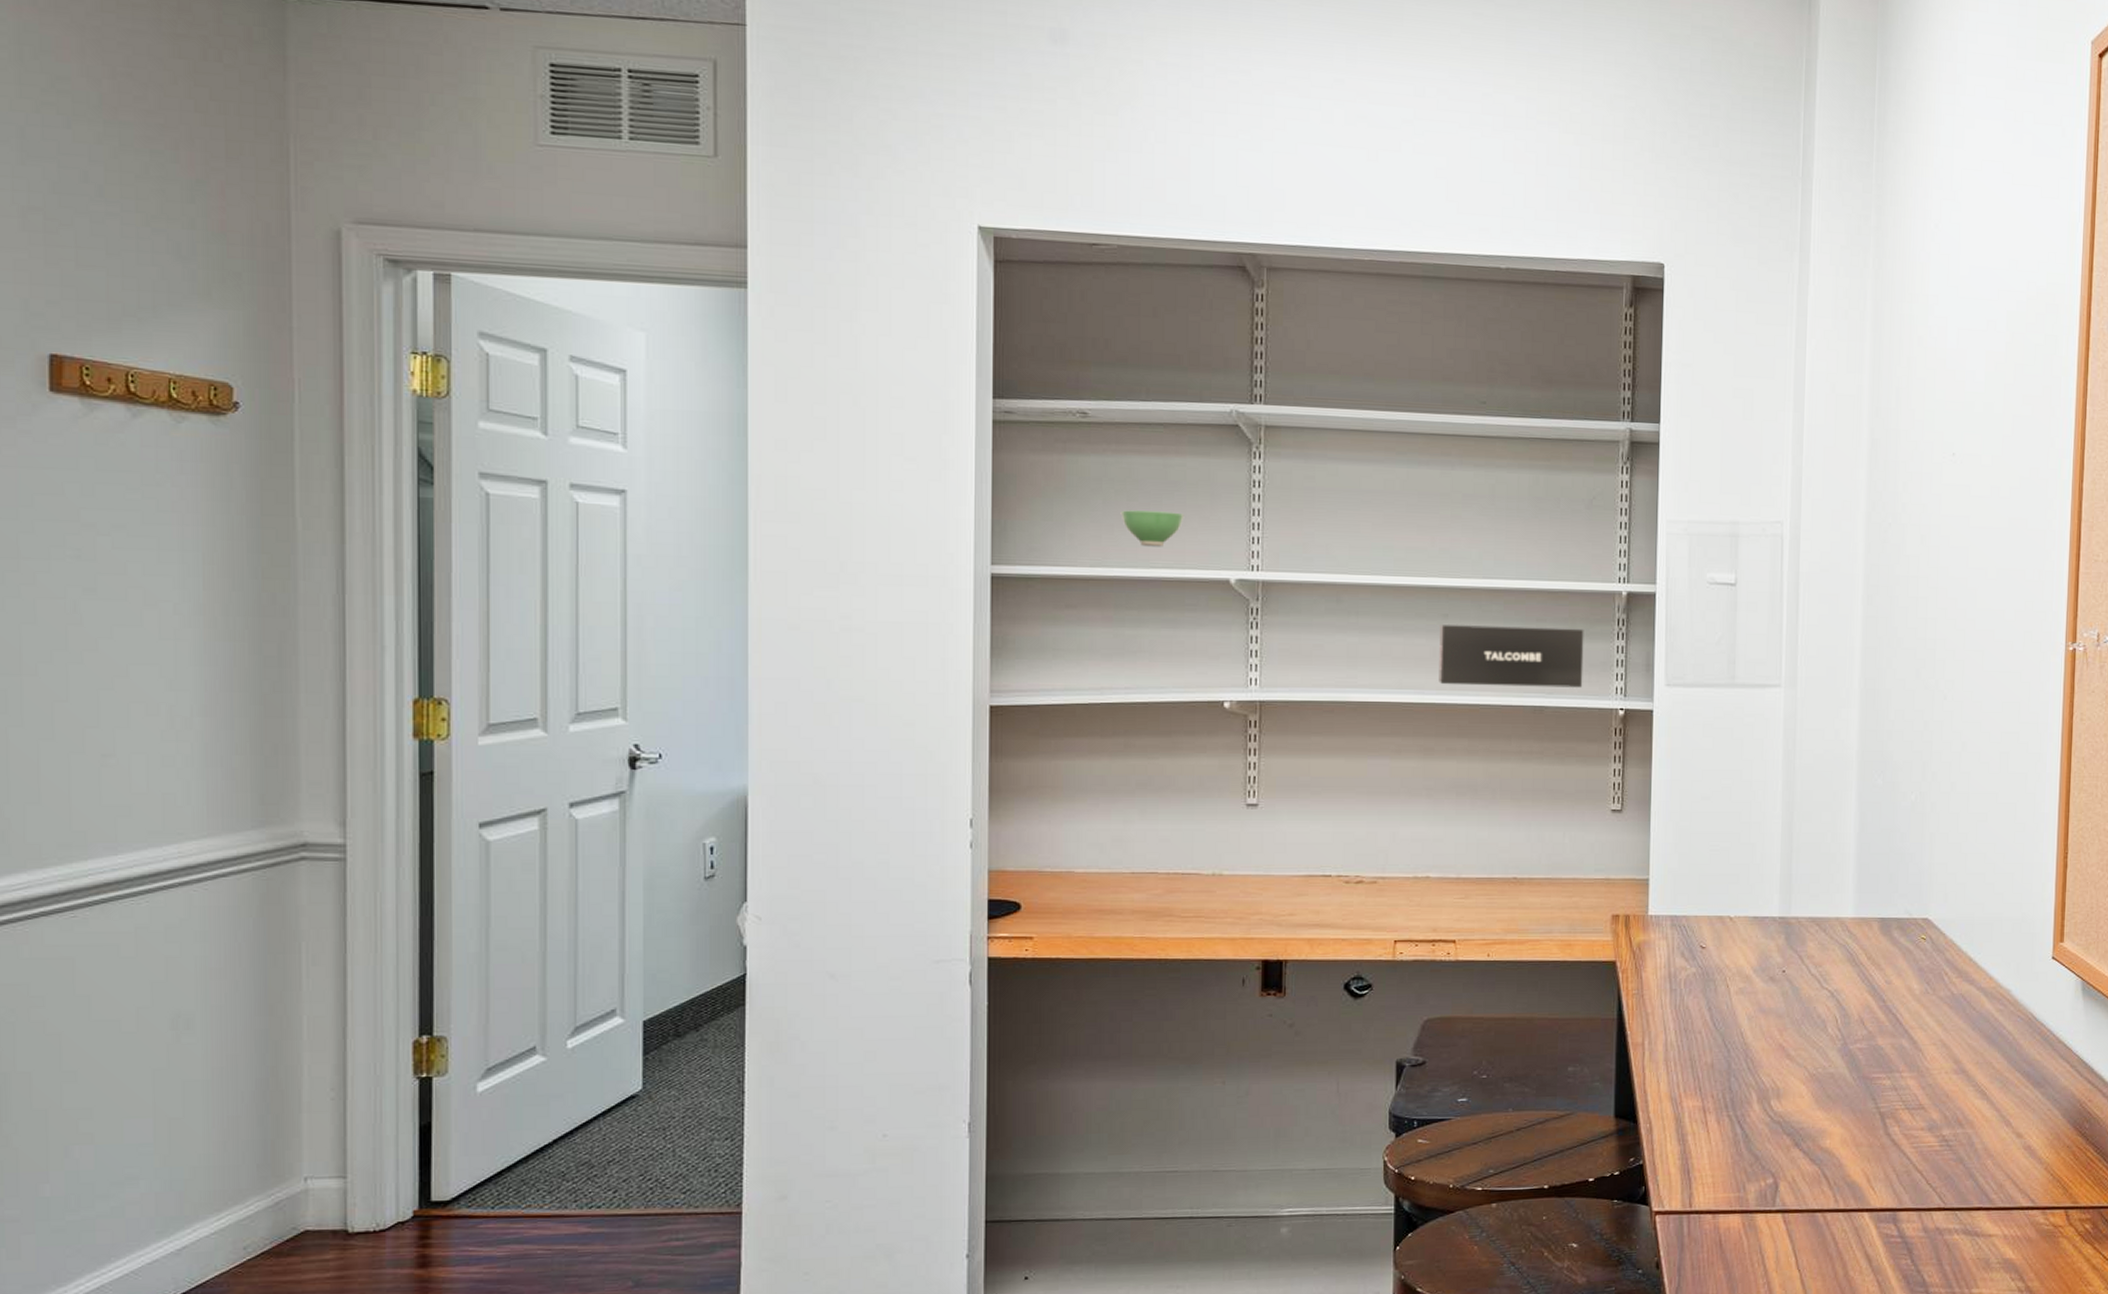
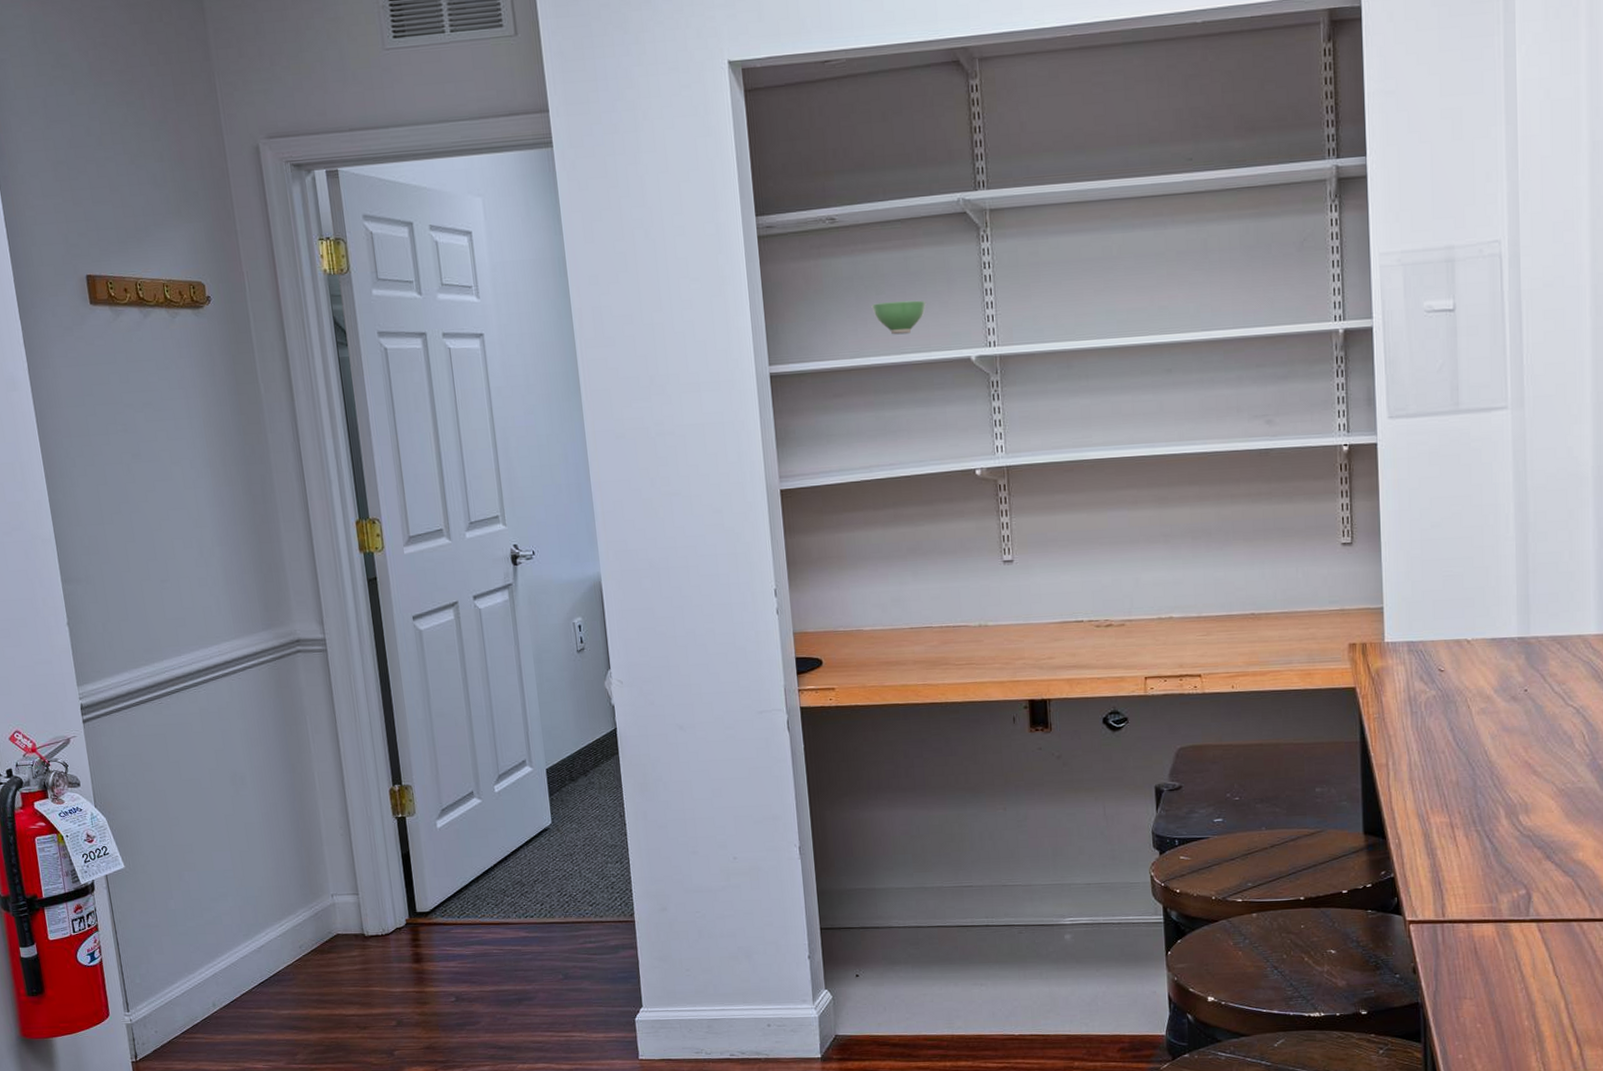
box: present [1439,625,1584,688] -> none [1164,370,1306,437]

